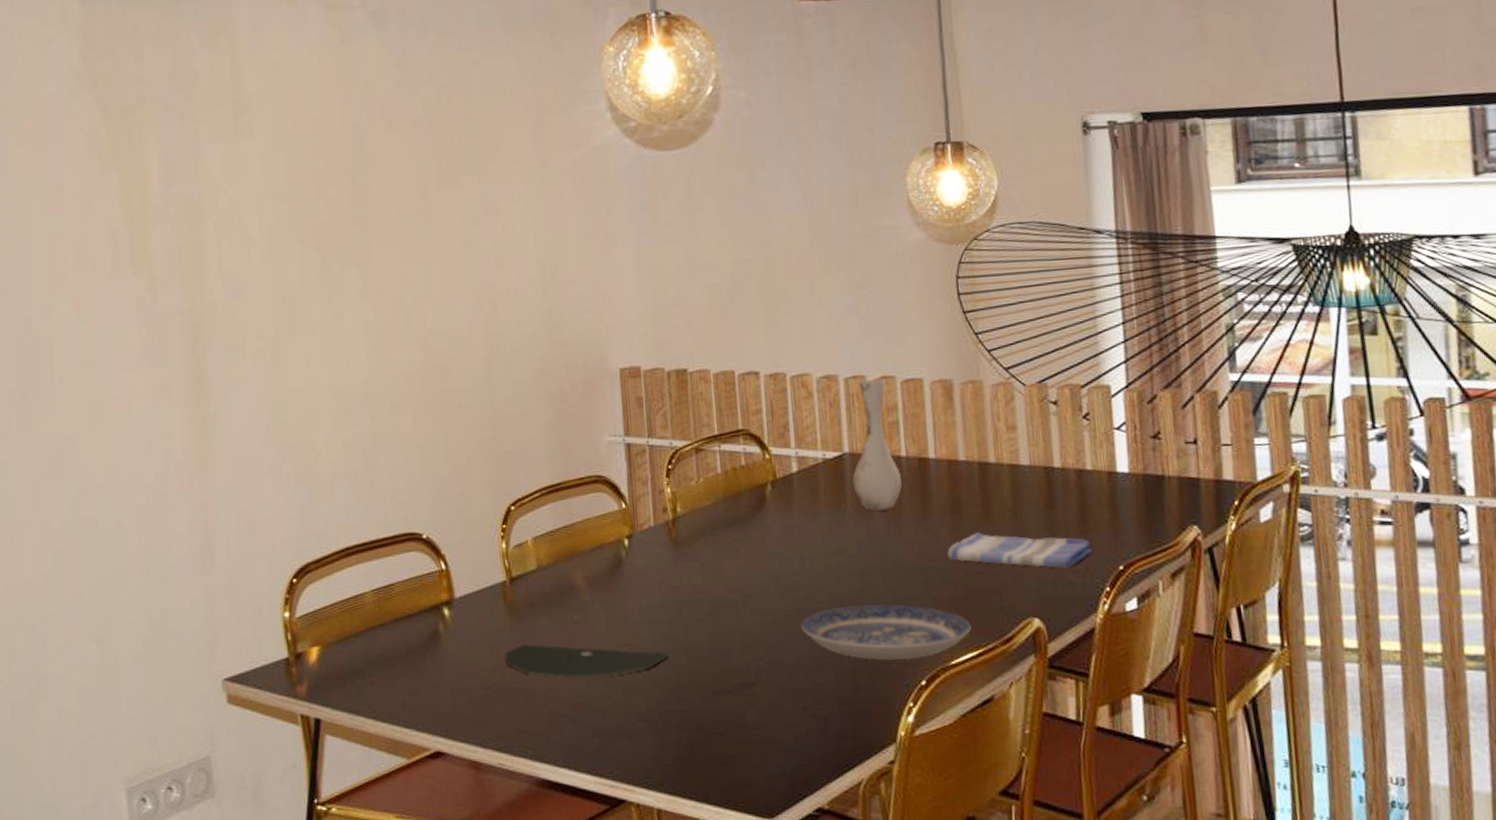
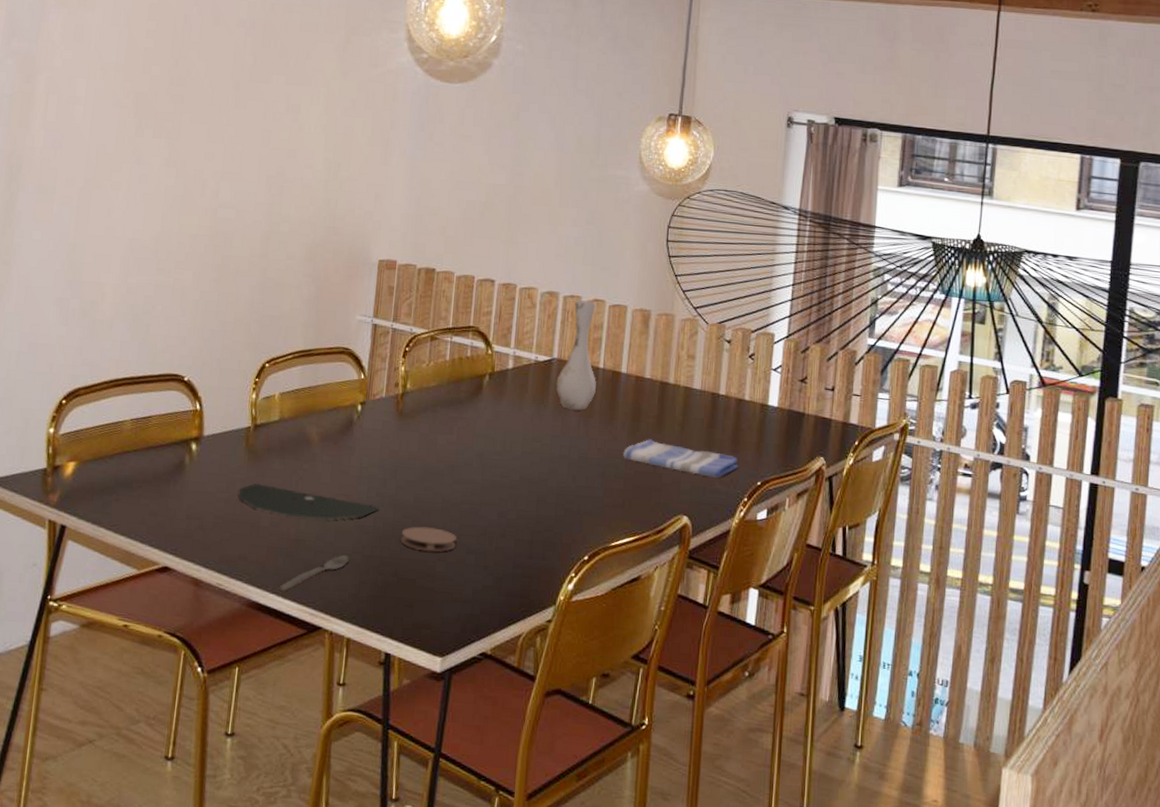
spoon: none [570,714,644,763] -> present [280,555,349,590]
coaster: none [699,669,766,698] -> present [400,526,457,552]
plate: present [800,603,971,661] -> none [493,486,632,537]

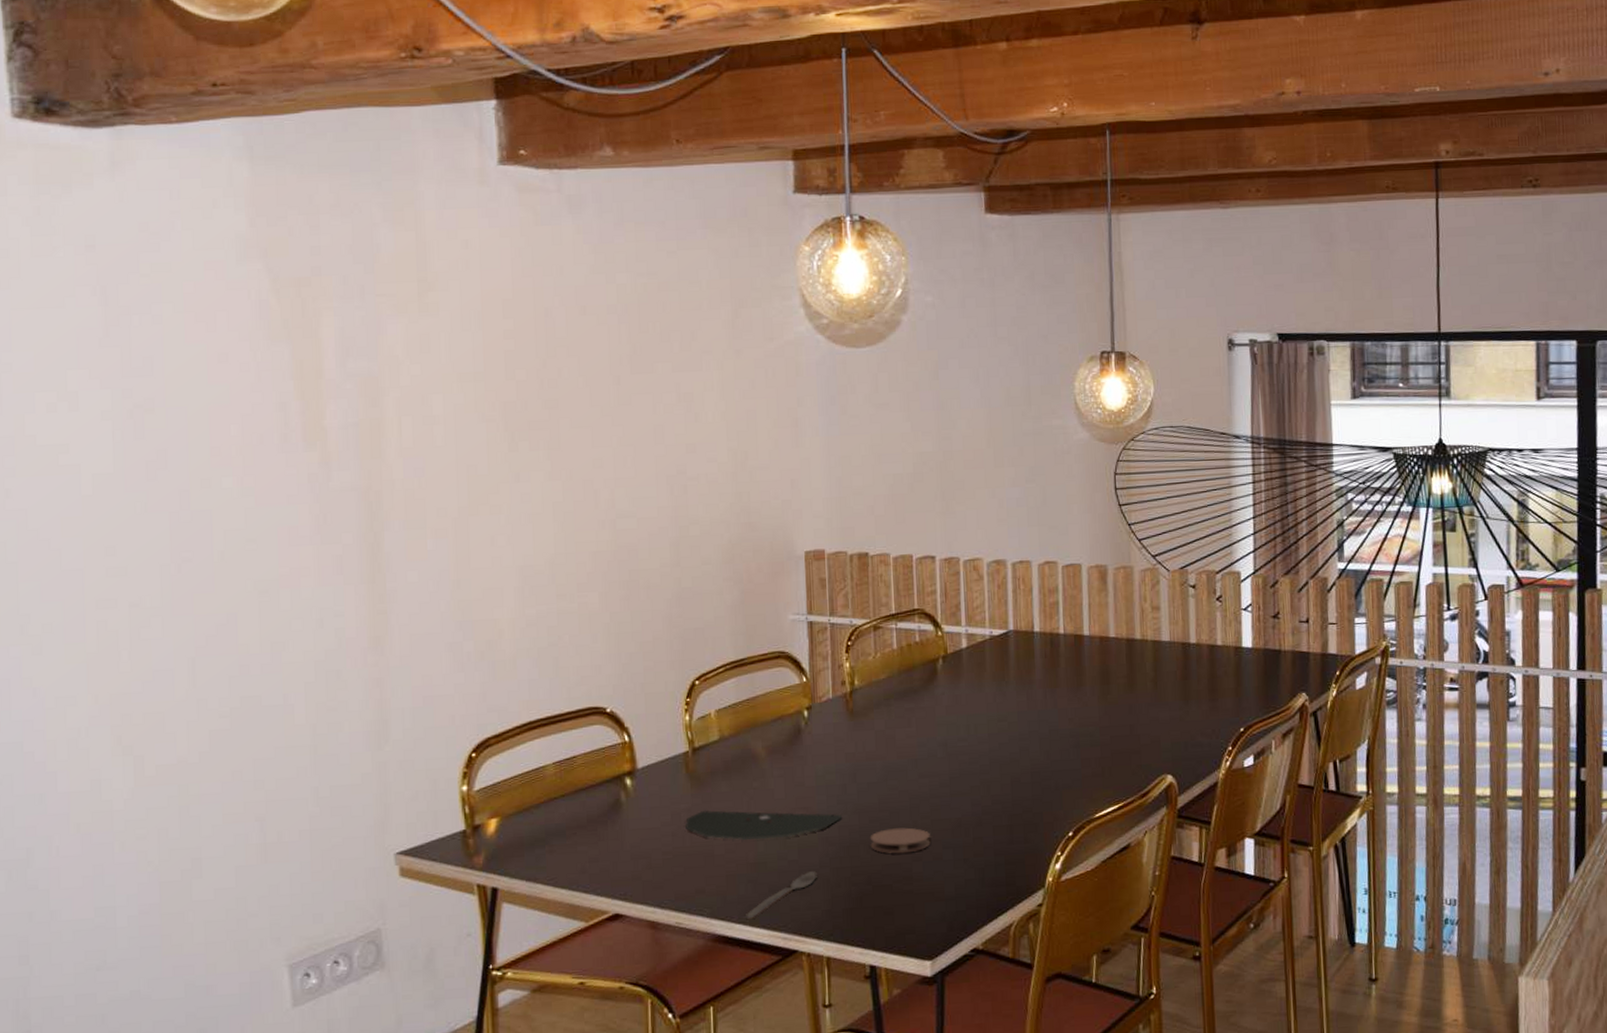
vase: present [556,300,597,411] -> none [1015,564,1059,683]
dish towel: present [623,439,739,478] -> none [1096,700,1219,731]

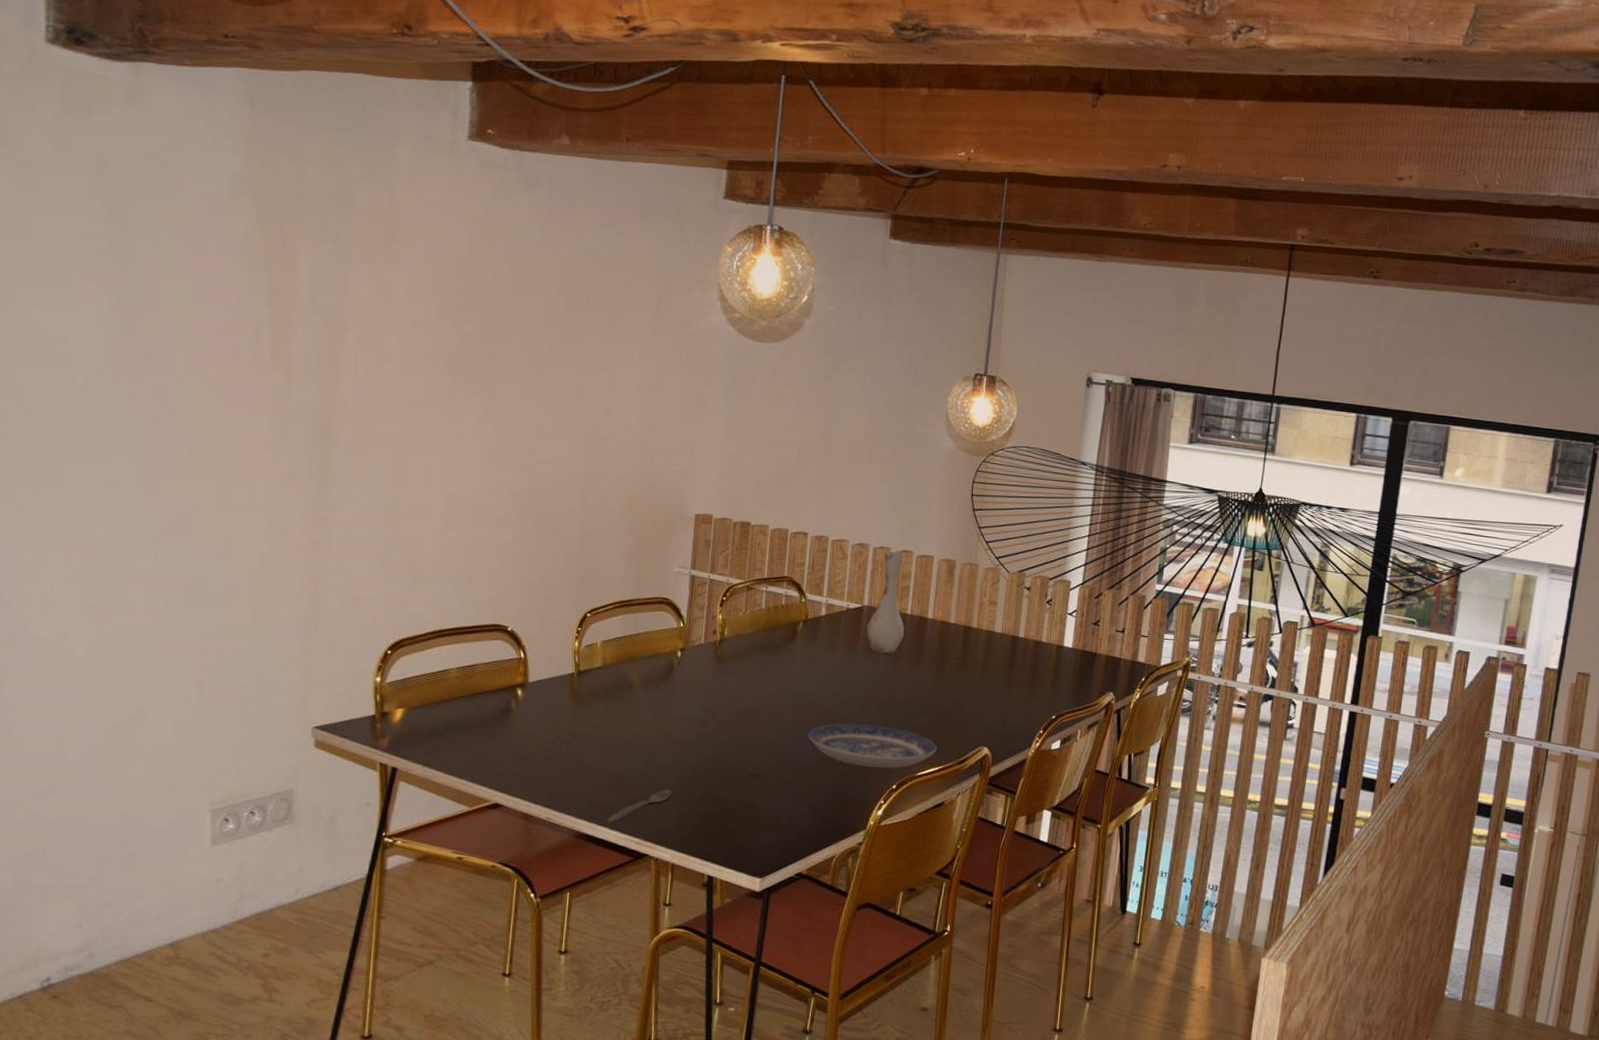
plate: present [685,811,842,840] -> none [564,726,699,757]
coaster: present [870,827,931,853] -> none [721,761,774,785]
plate: none [964,765,1114,816] -> present [807,723,937,768]
vase: none [1015,564,1059,683] -> present [866,551,905,654]

